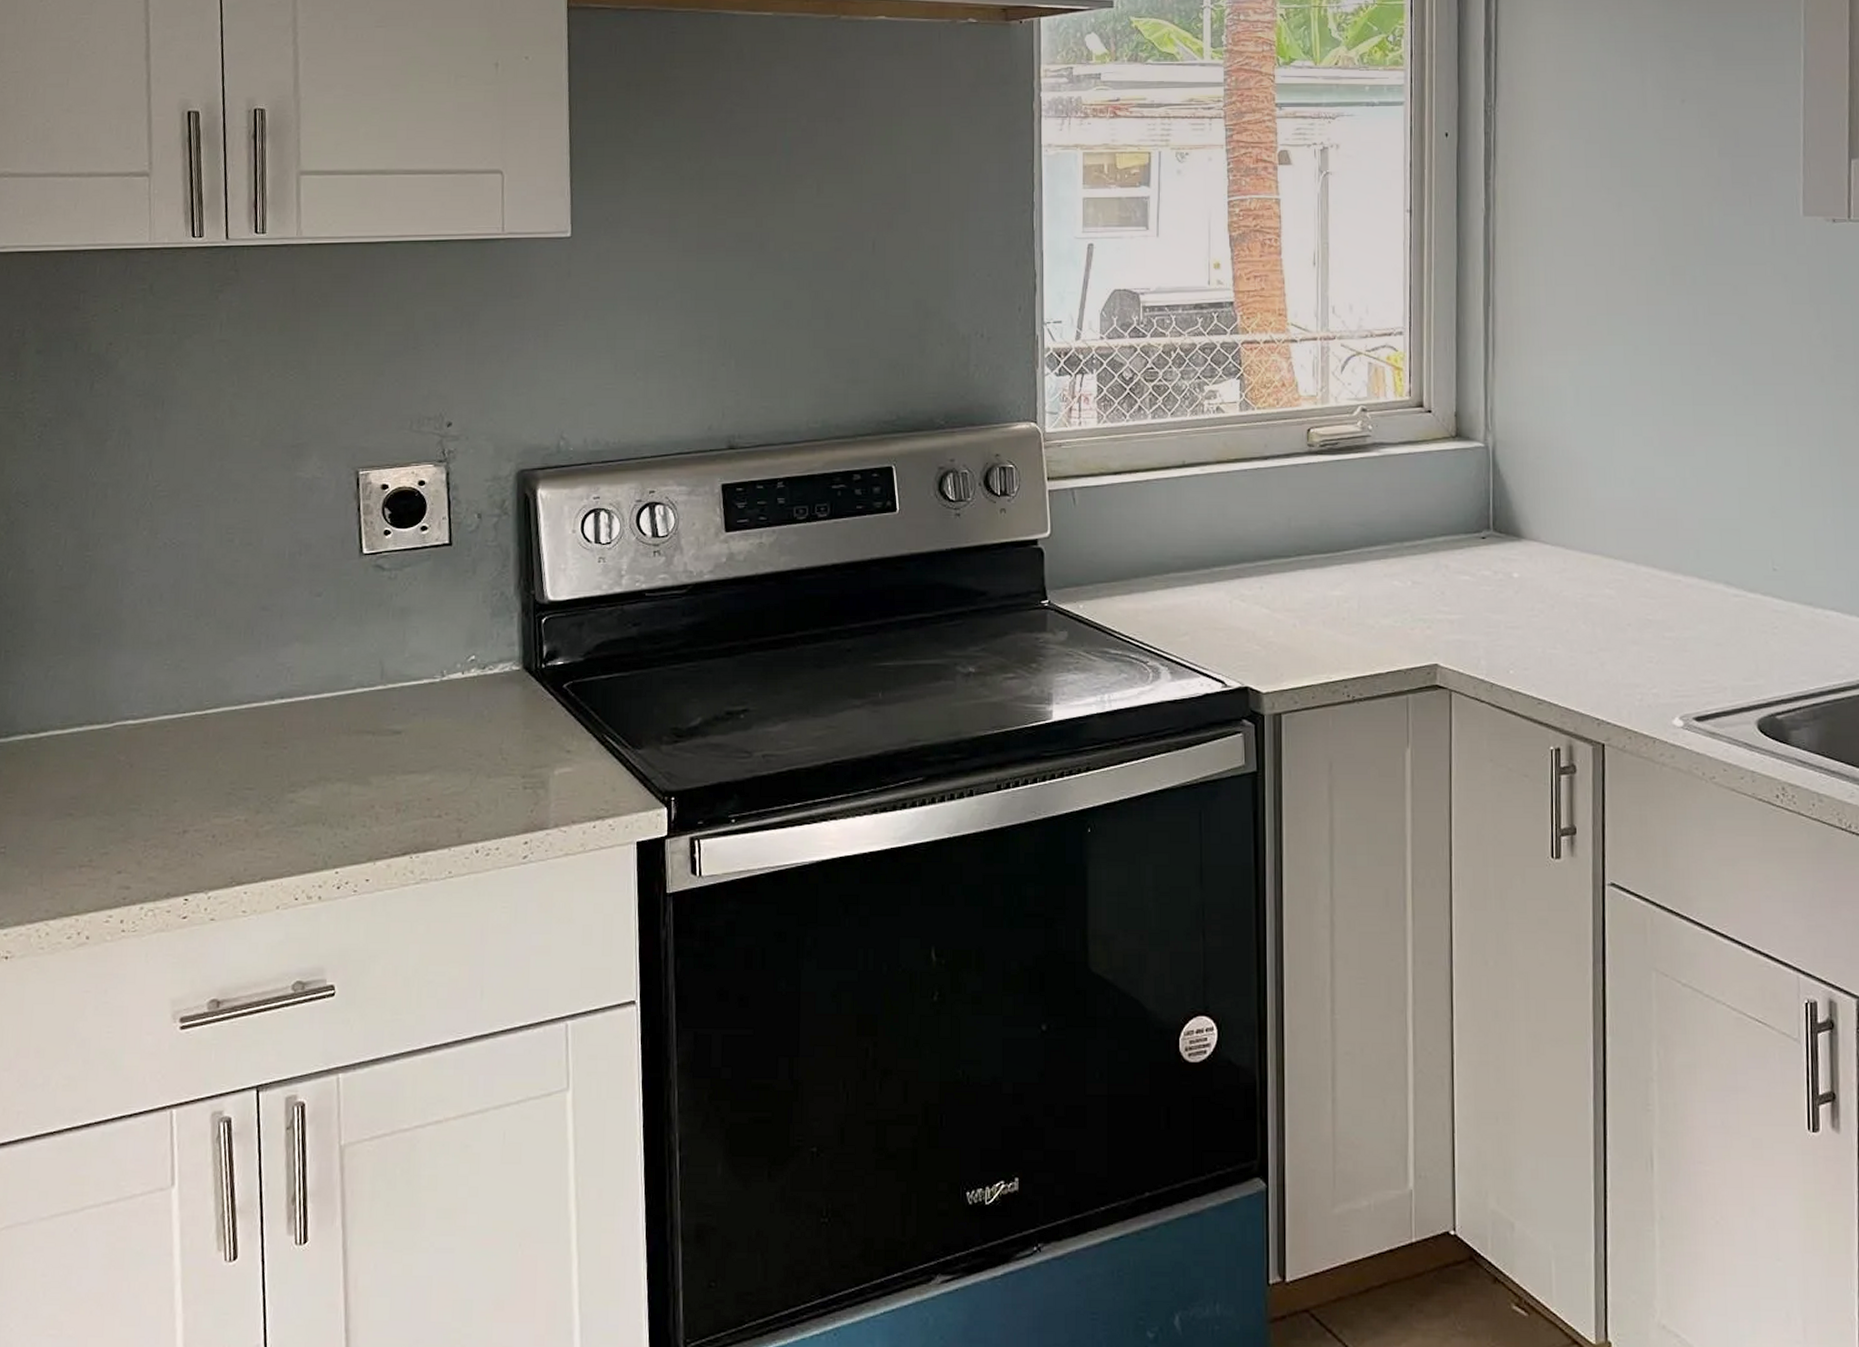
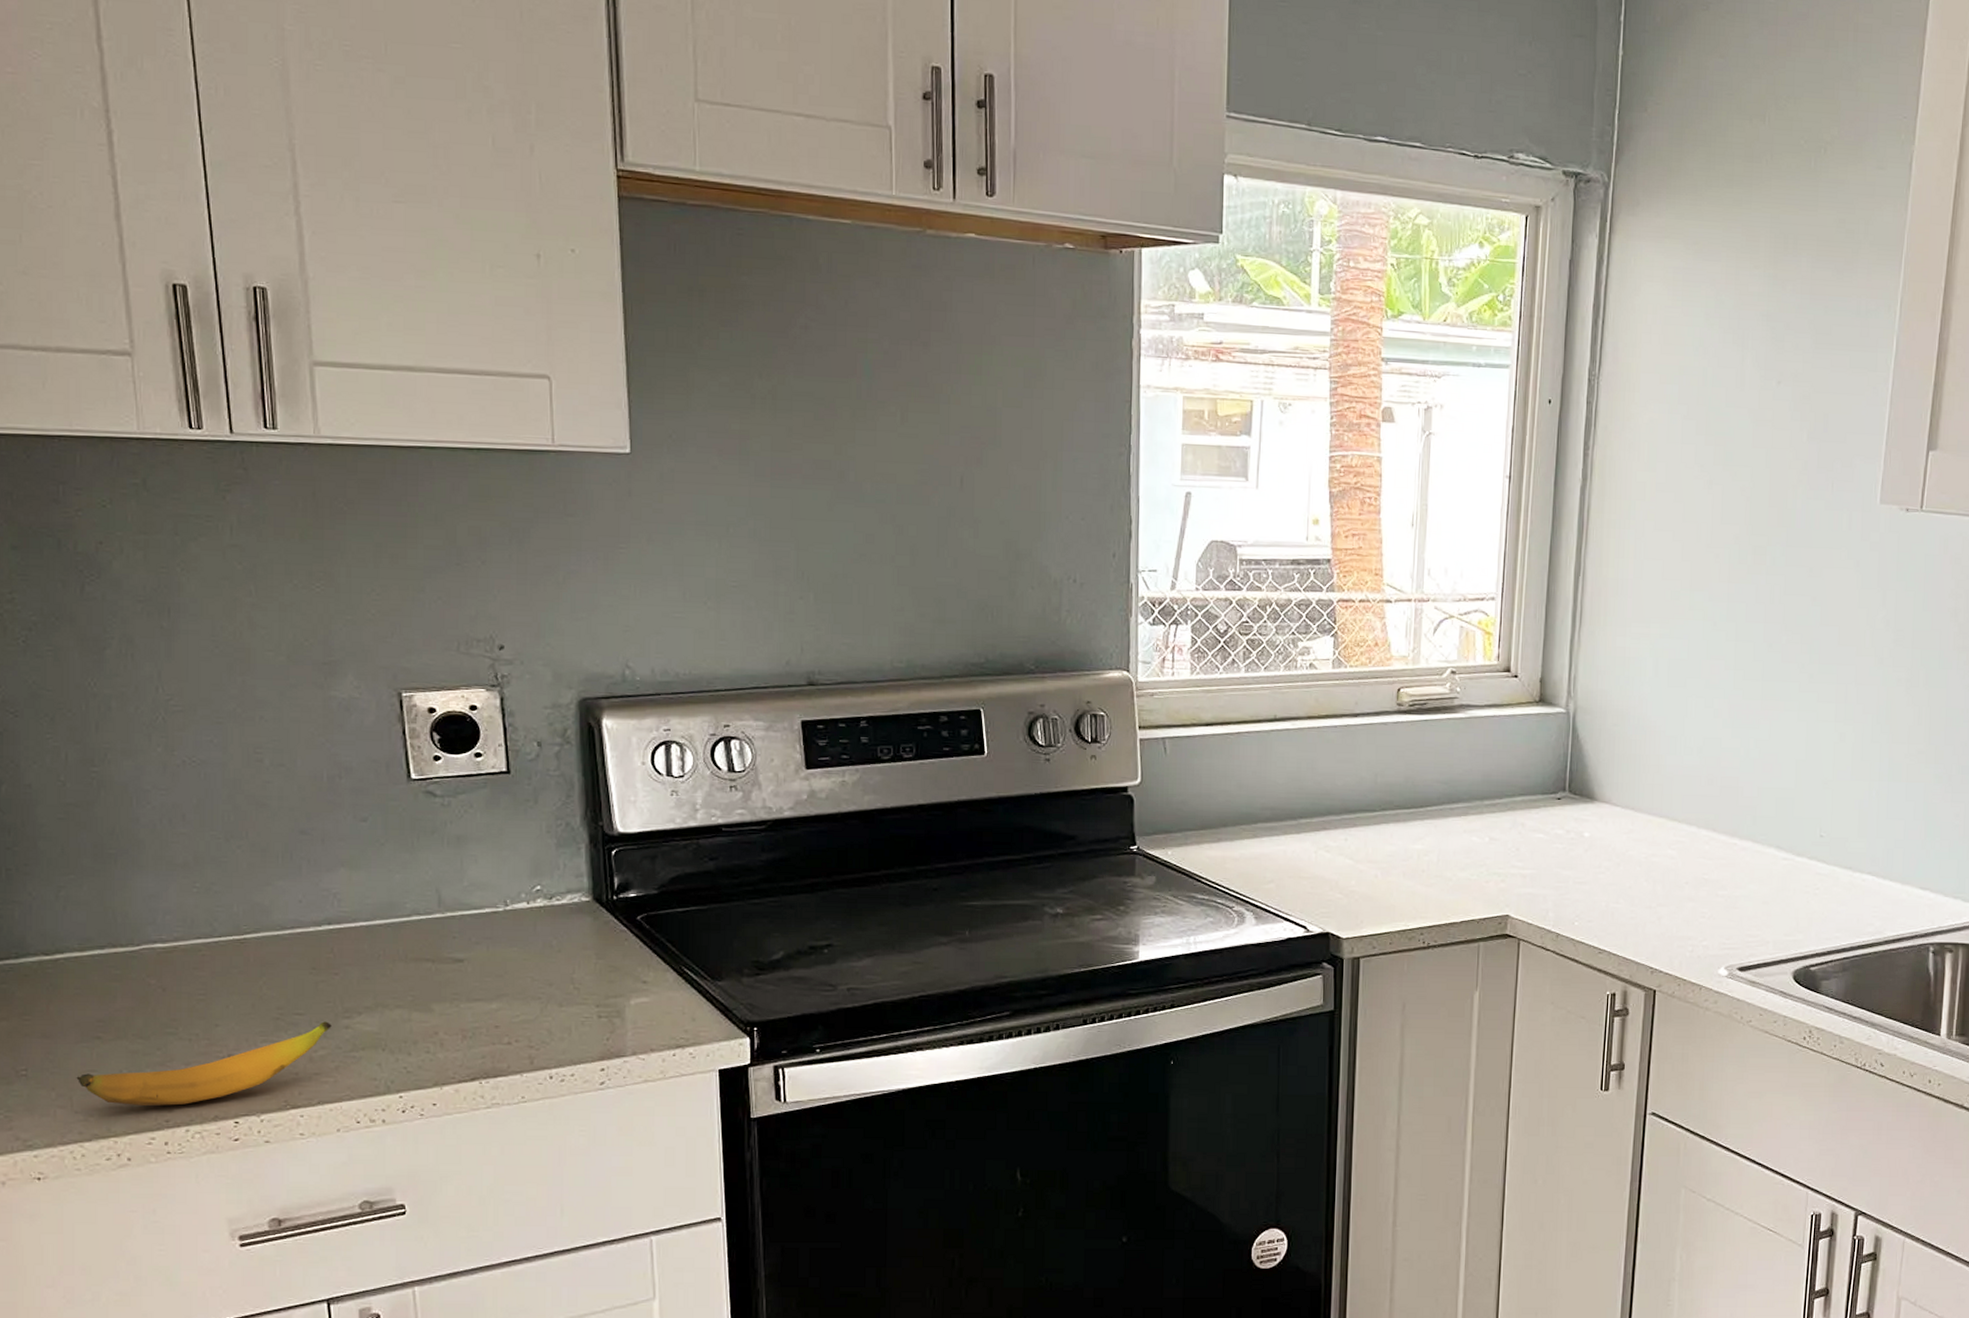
banana: none [48,796,278,883] -> present [76,1021,332,1106]

